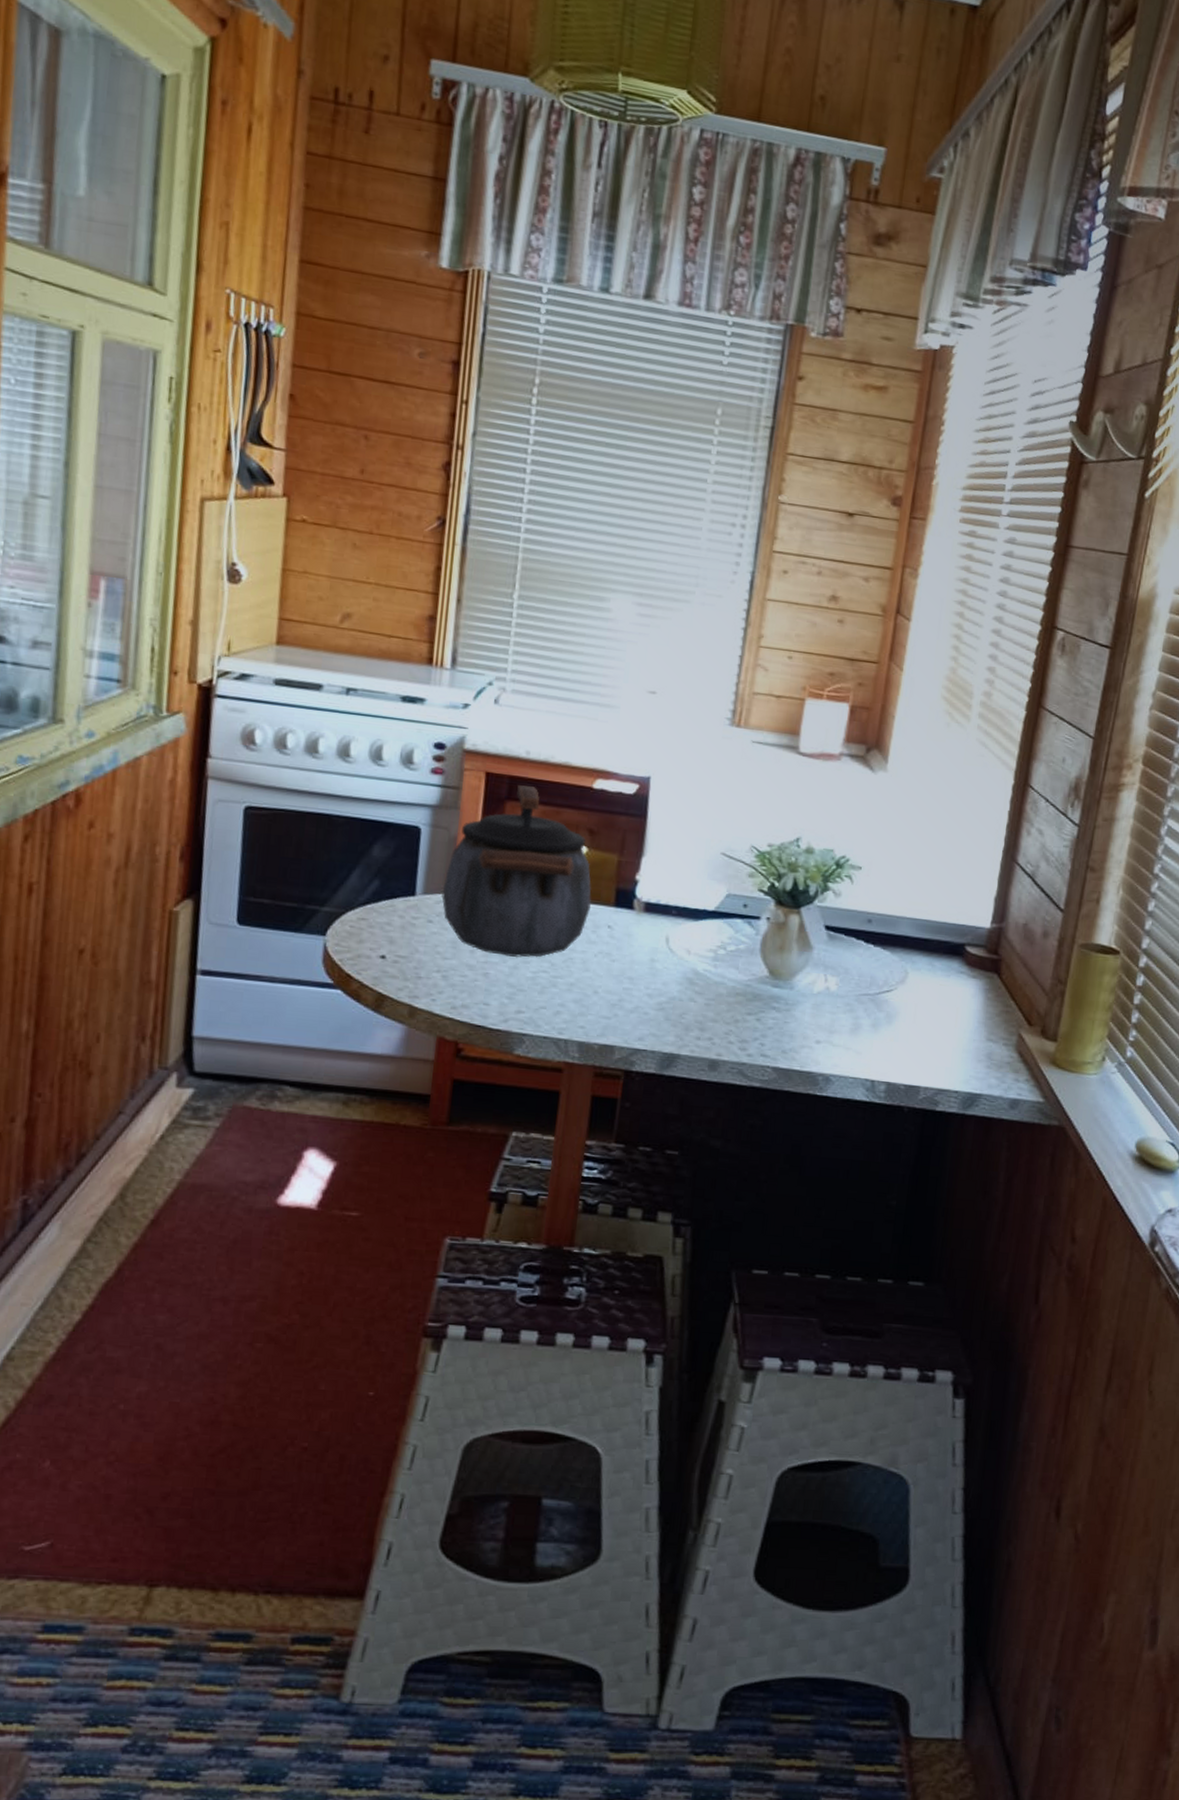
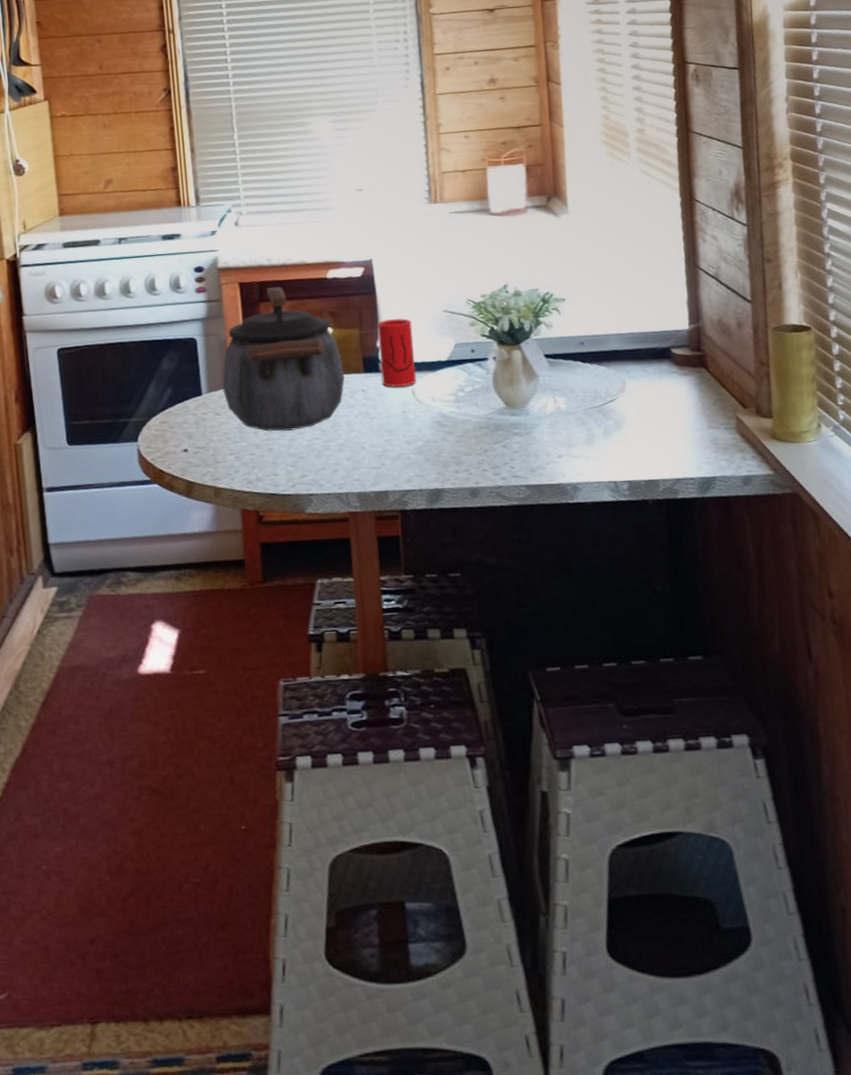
cup: none [633,850,682,931] -> present [378,318,416,387]

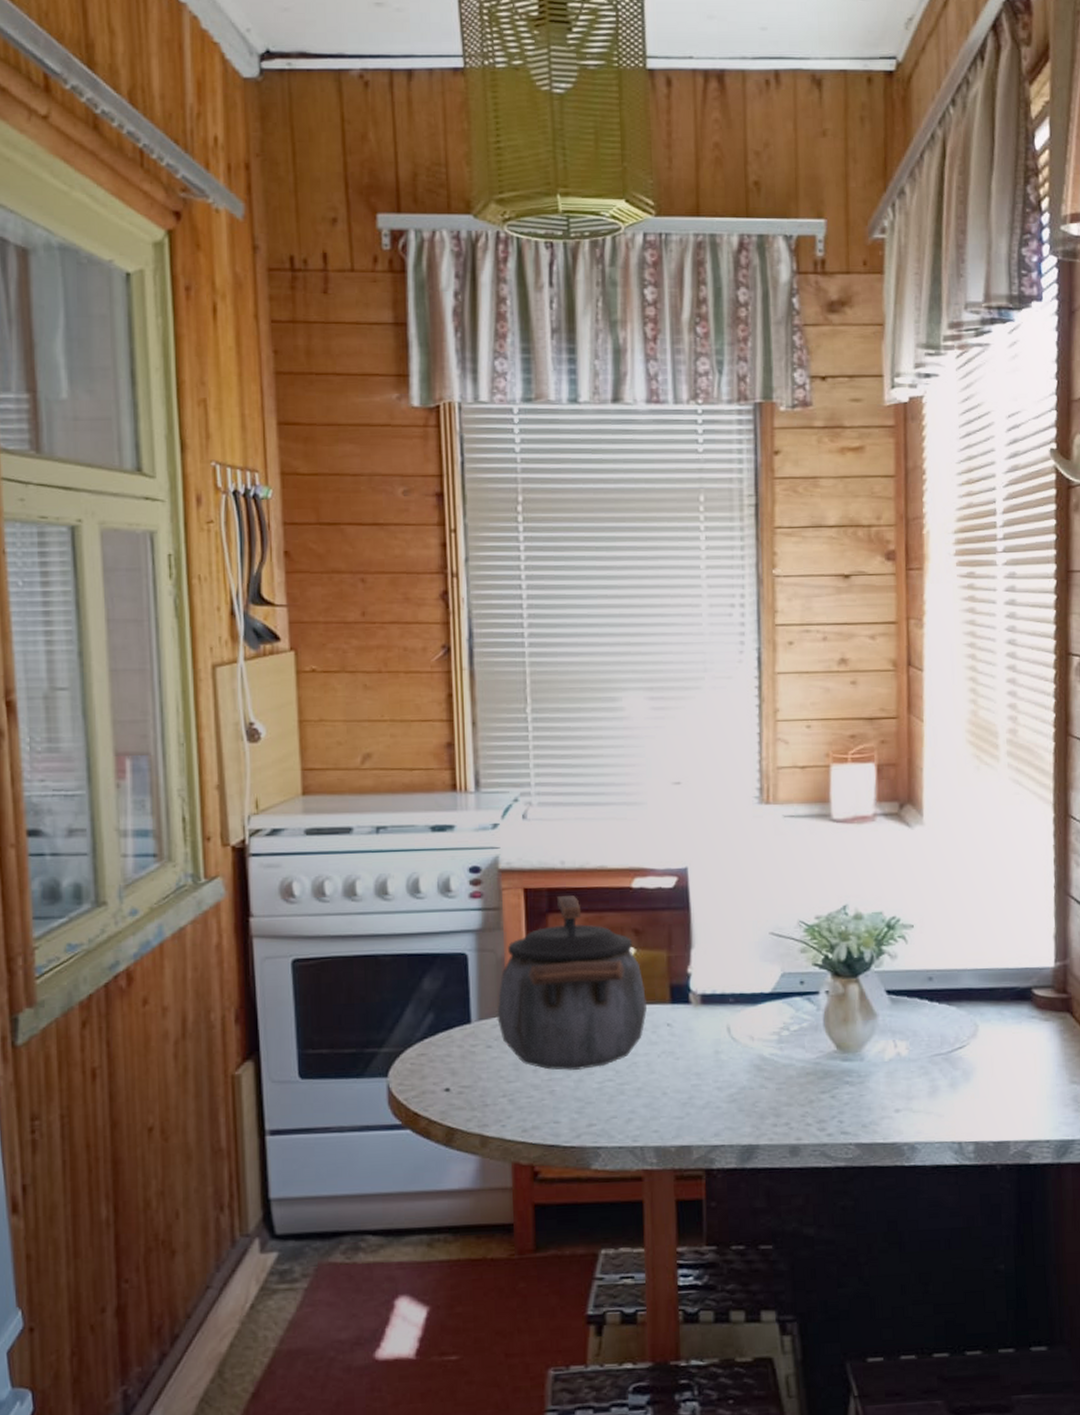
cup: present [378,318,416,387] -> none [690,940,733,1022]

